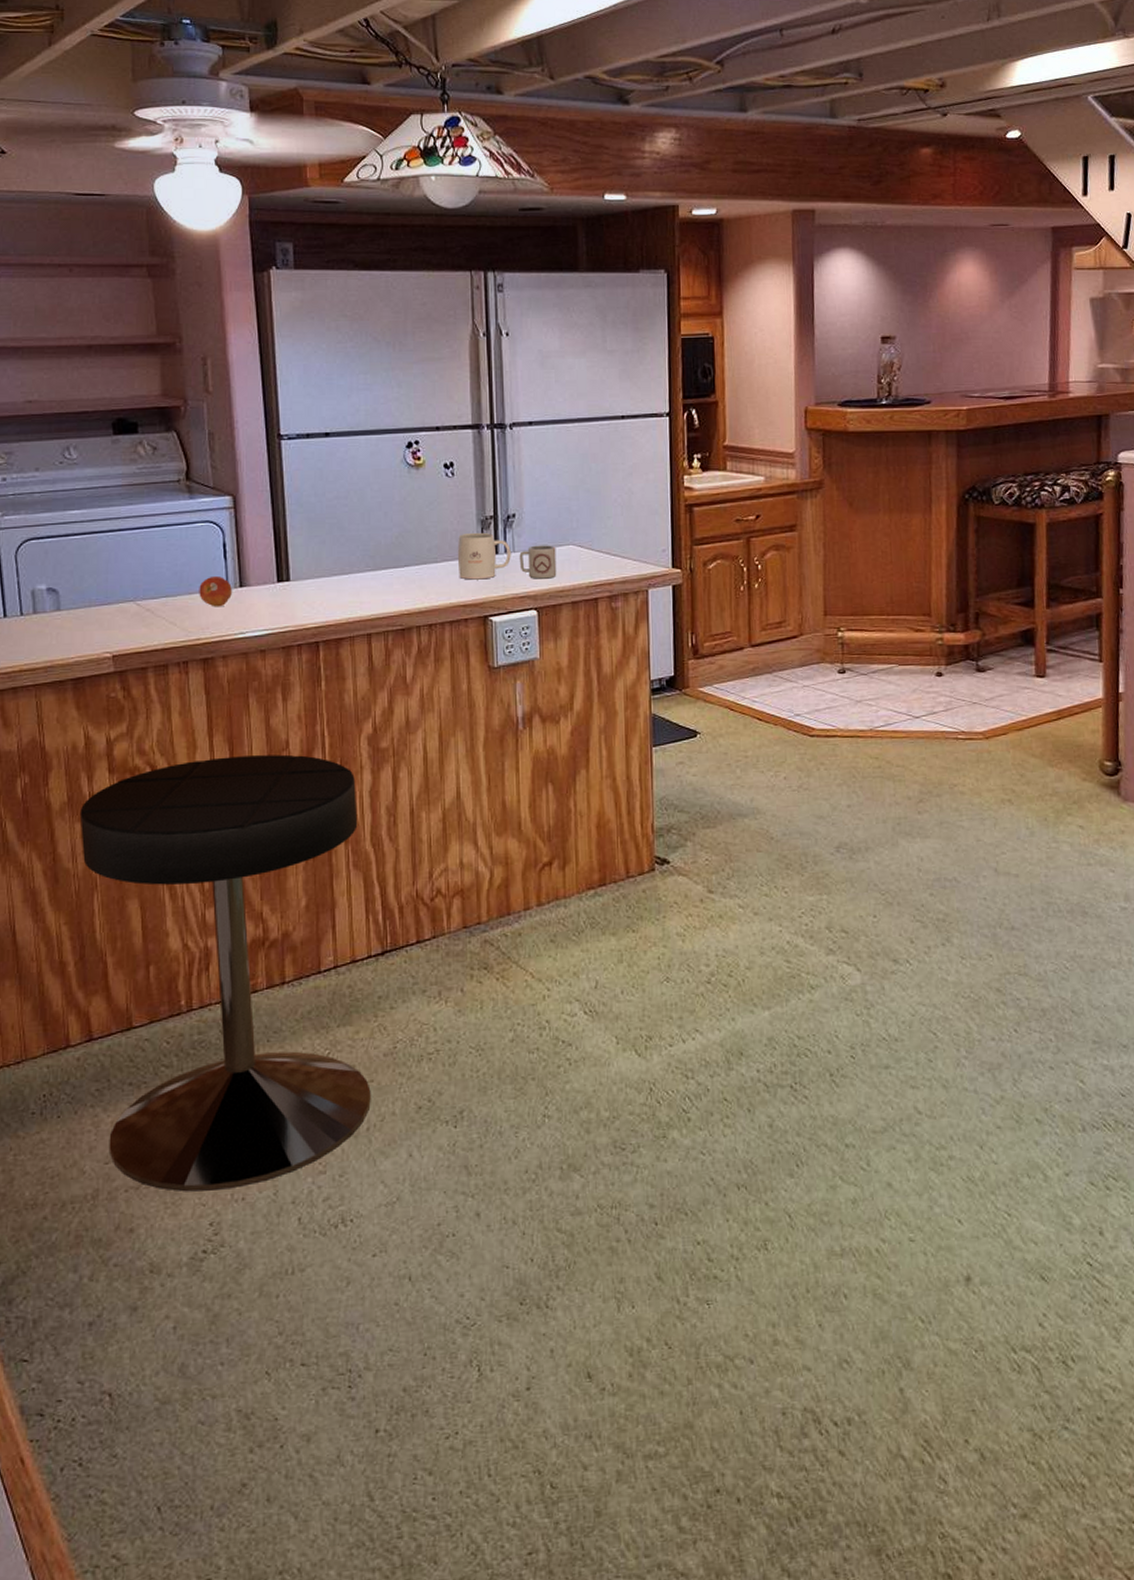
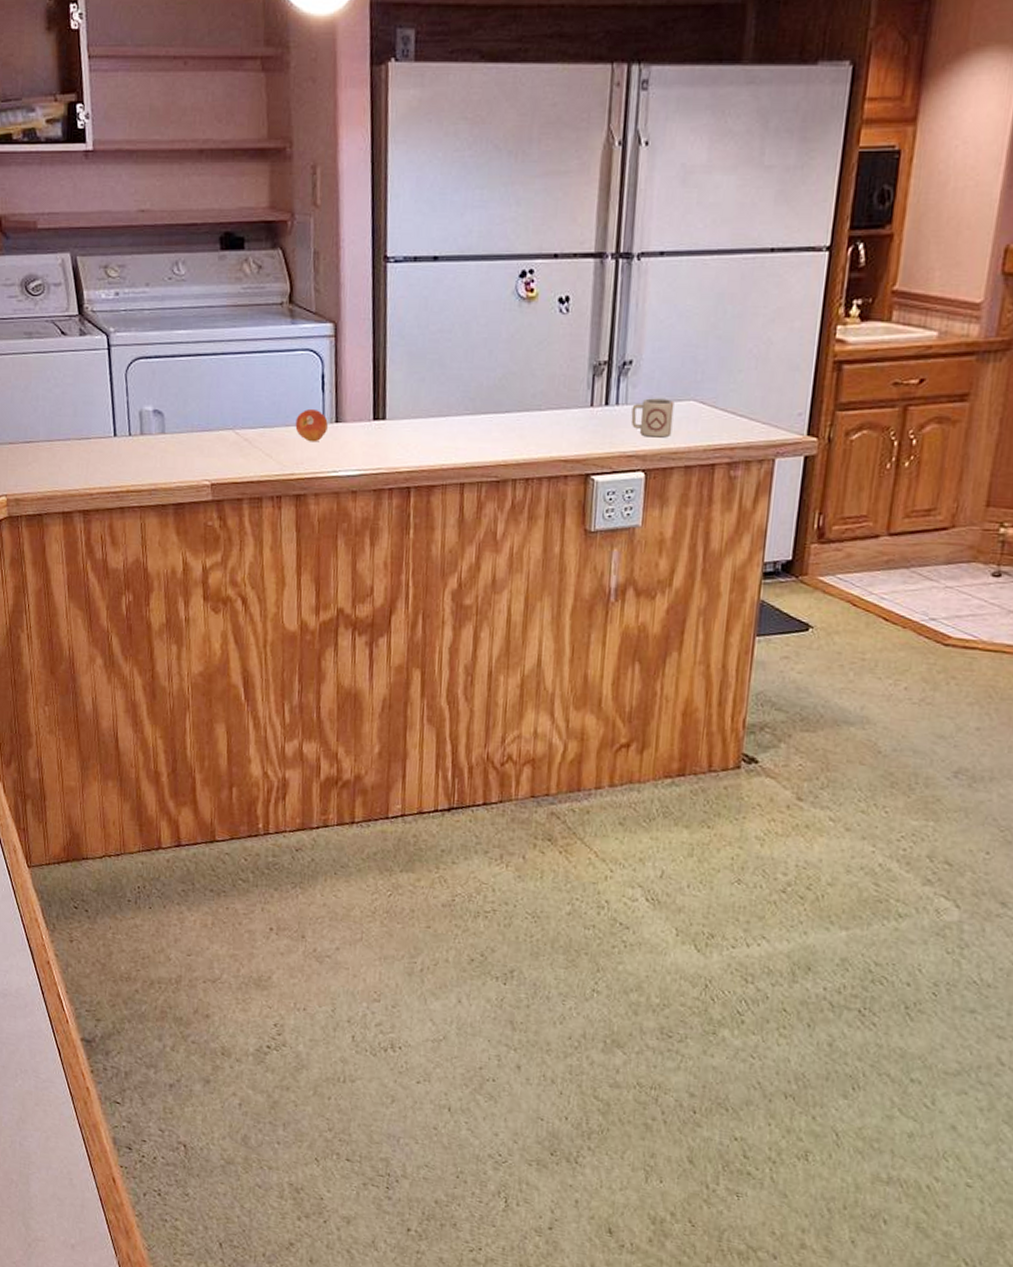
bar stool: present [79,754,371,1192] -> none [176,596,437,999]
mug: present [457,532,511,580] -> none [563,379,623,433]

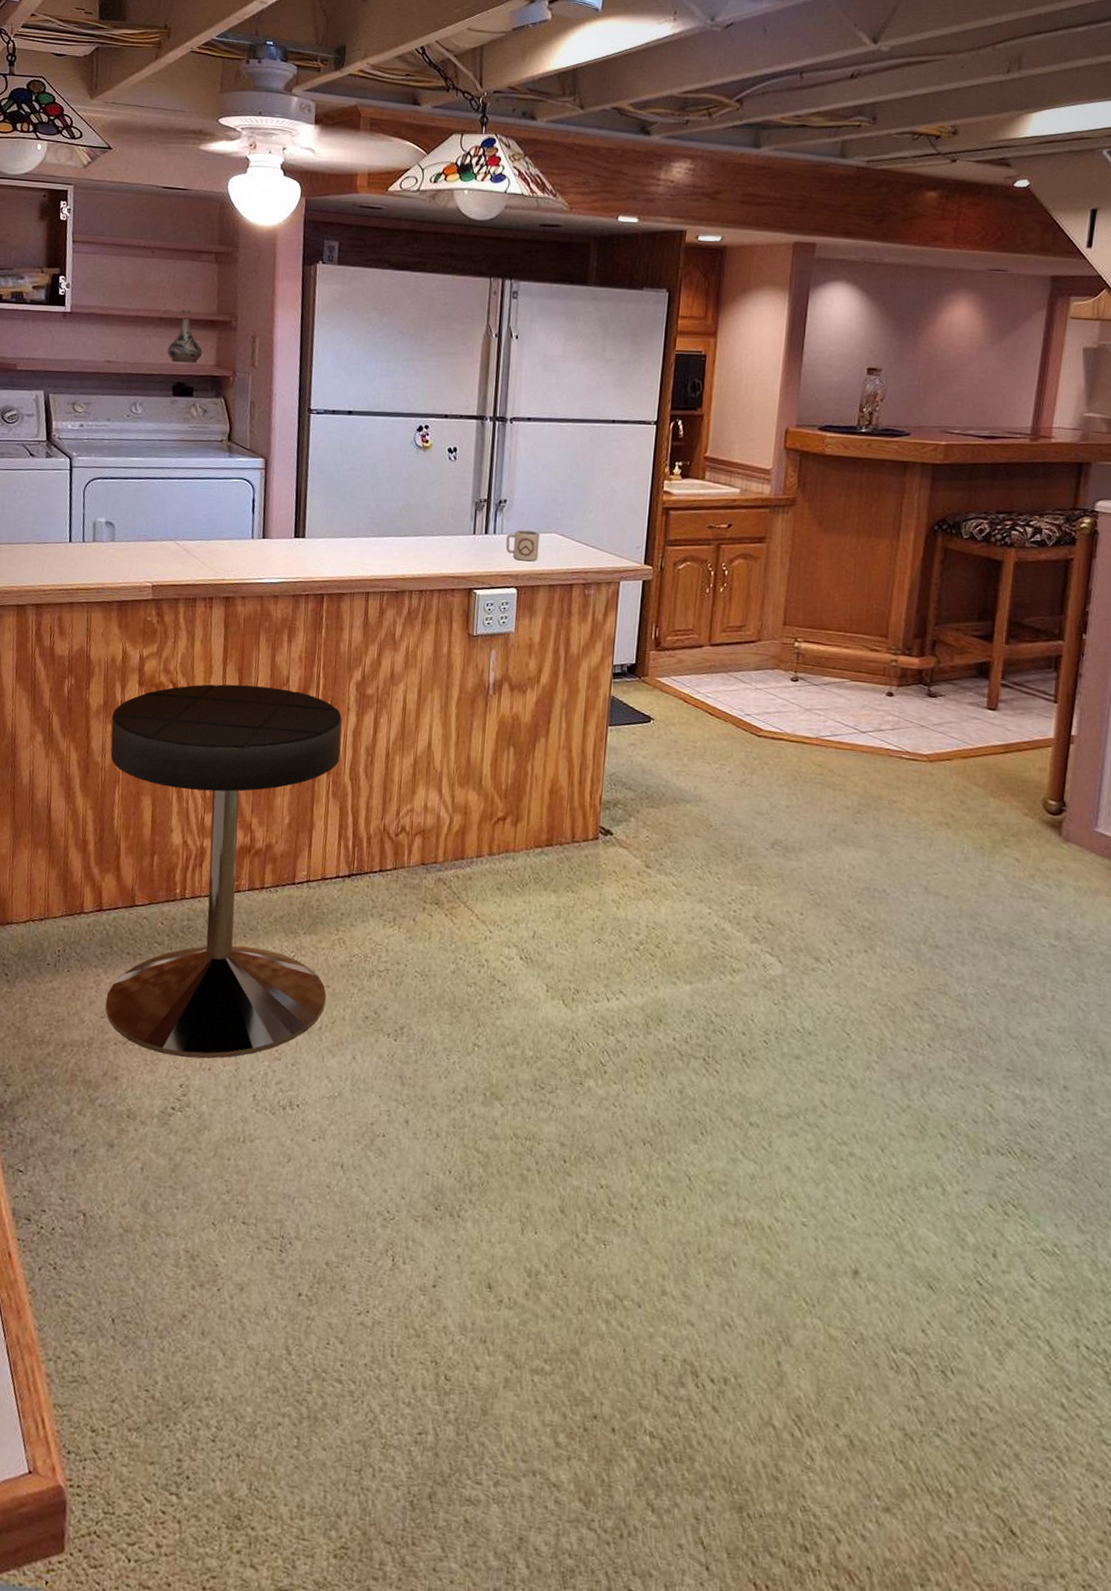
bar stool: none [176,596,437,999] -> present [105,684,343,1059]
decorative vase: none [210,137,252,206] -> present [167,309,202,363]
fruit: present [295,408,328,442] -> none [228,526,256,554]

